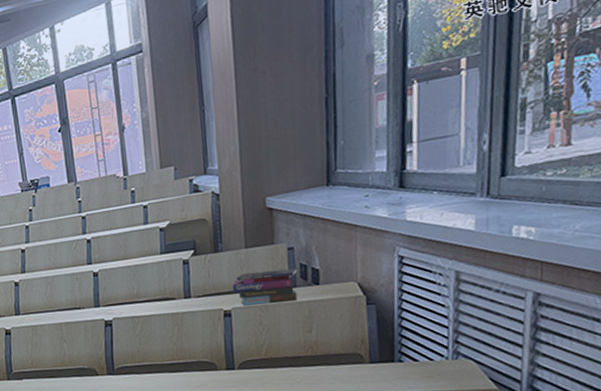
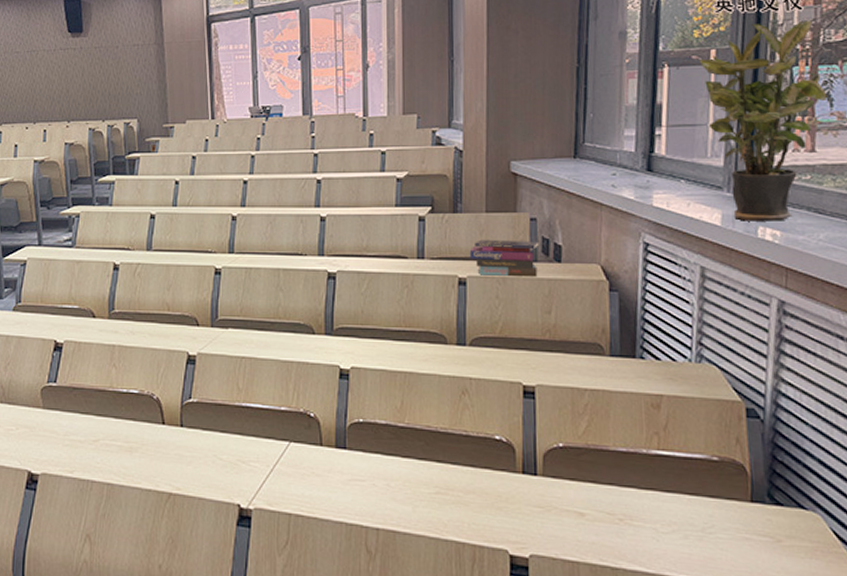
potted plant: none [449,11,584,223] -> present [699,19,827,221]

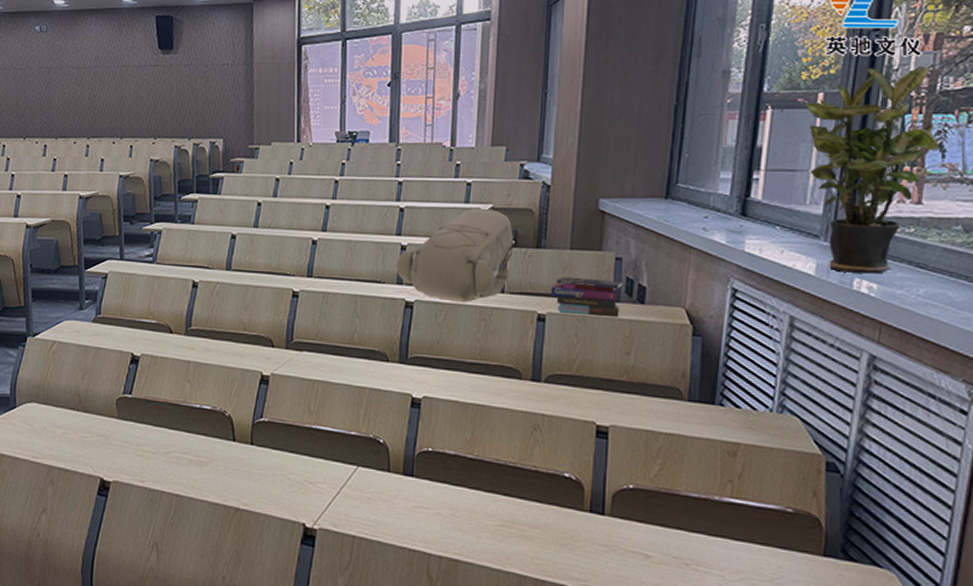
backpack: none [316,175,431,271] -> present [396,208,514,303]

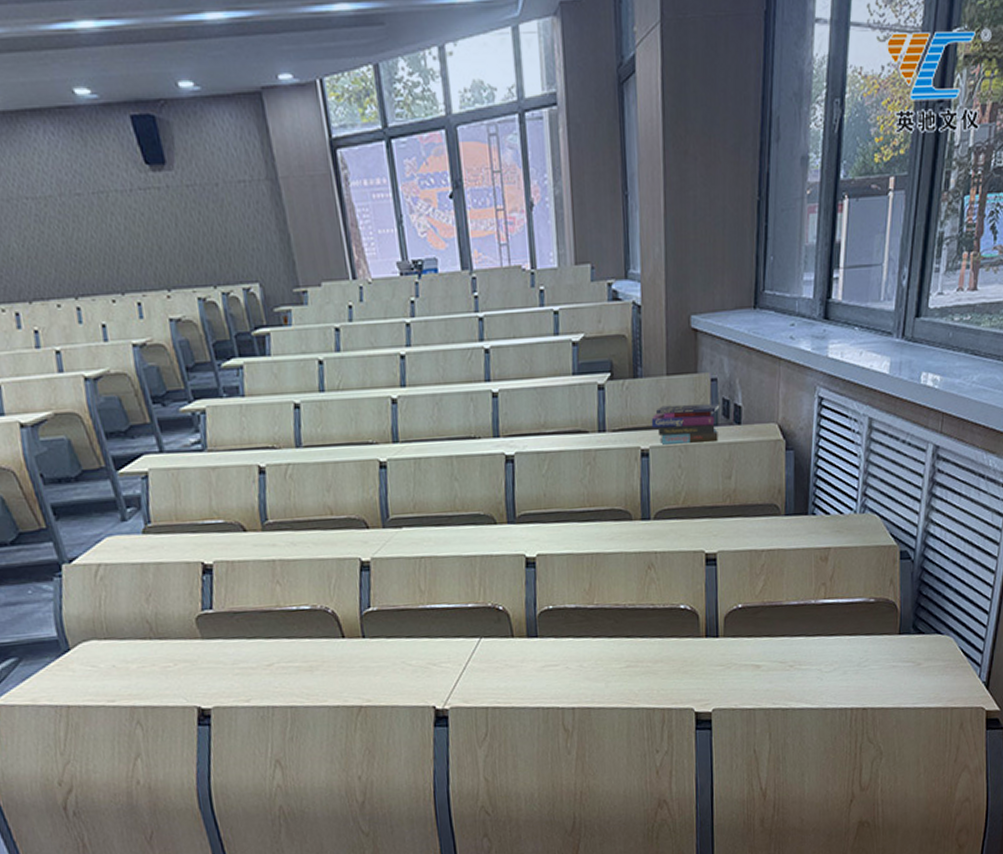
backpack: present [396,208,514,303] -> none [489,338,611,449]
potted plant: present [805,65,940,274] -> none [878,139,992,368]

